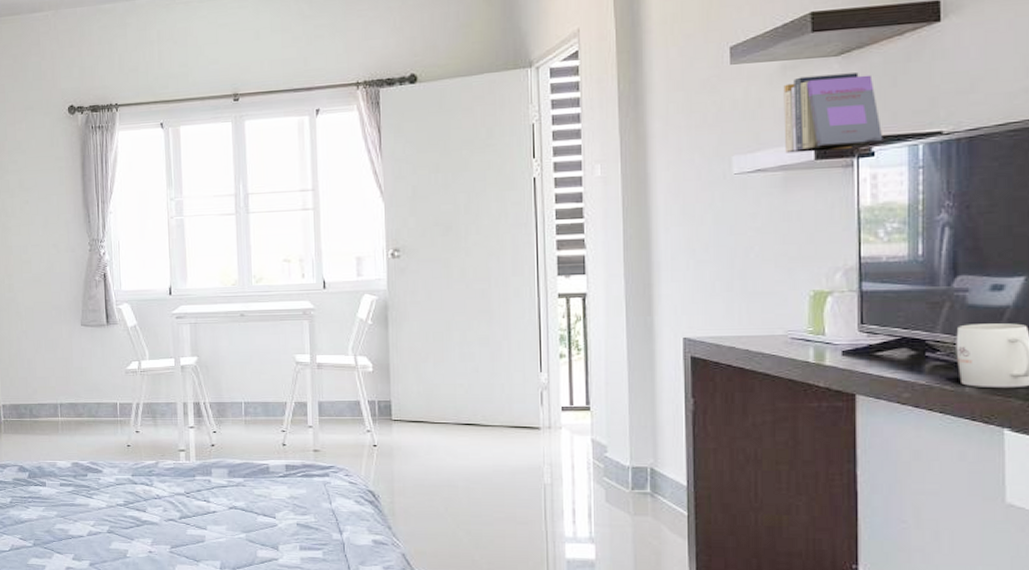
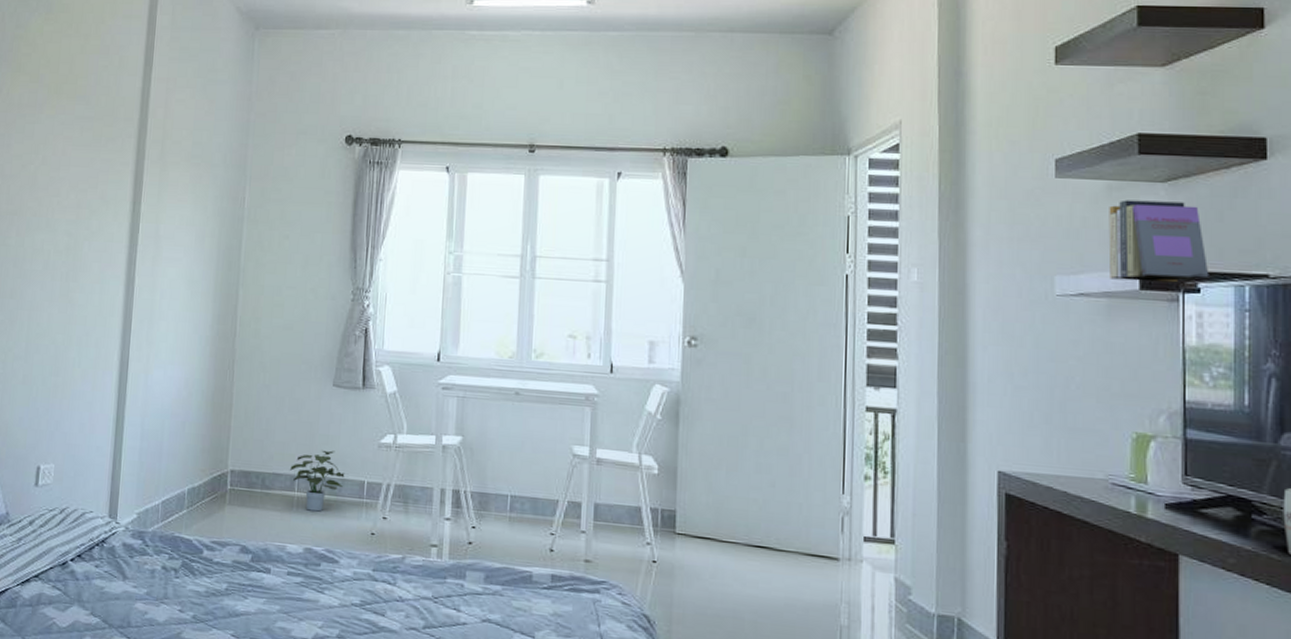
potted plant: none [53,380,100,432] -> present [290,449,345,512]

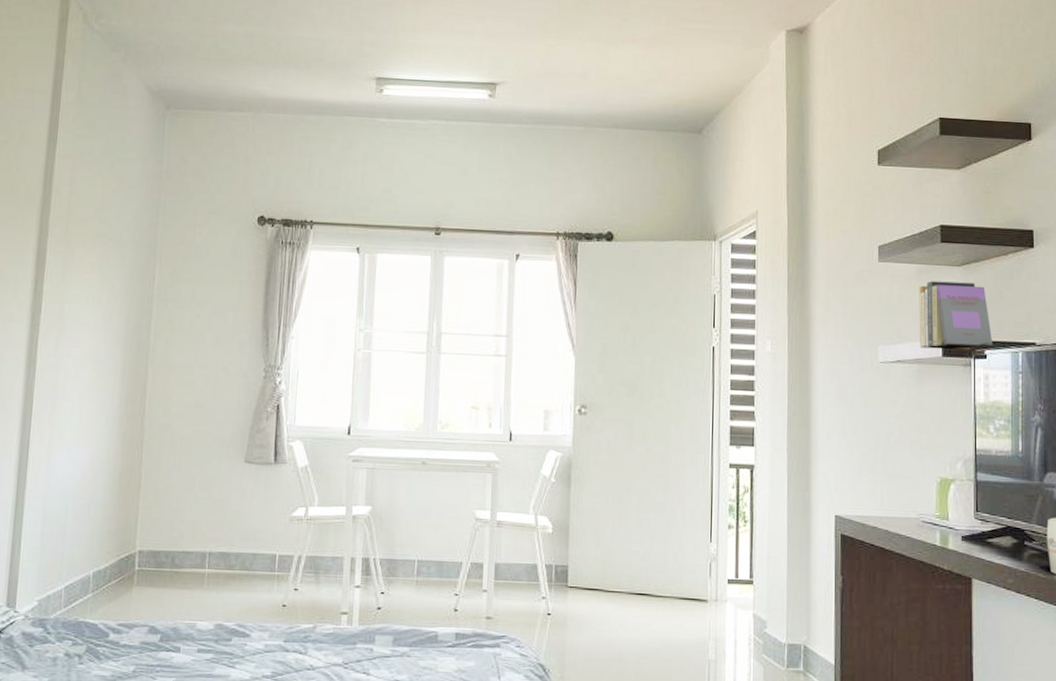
potted plant: present [290,449,345,512] -> none [201,525,256,587]

